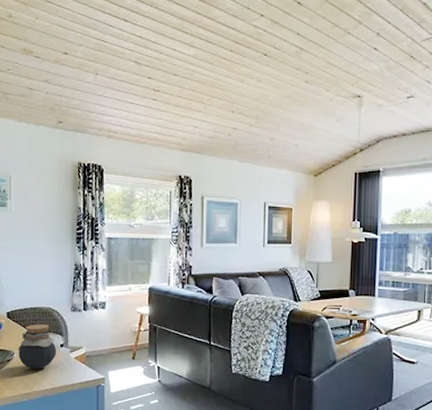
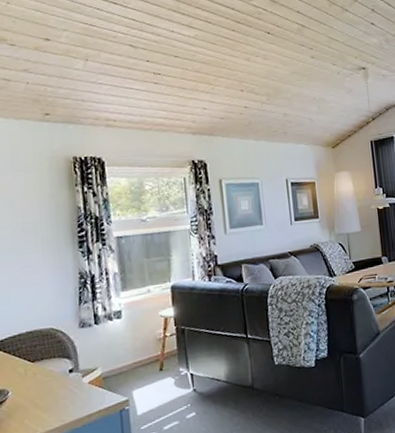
jar: present [17,323,57,369] -> none [12,348,66,407]

